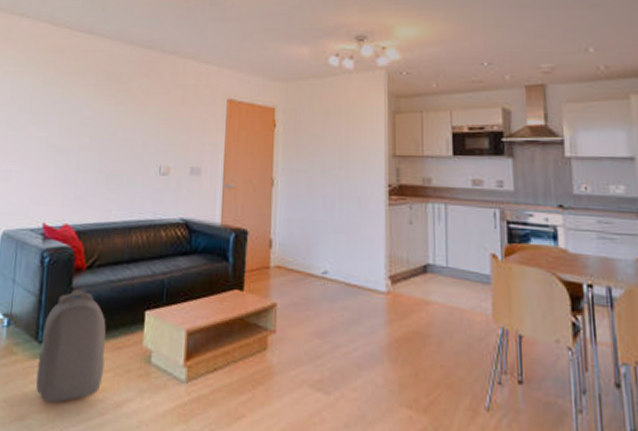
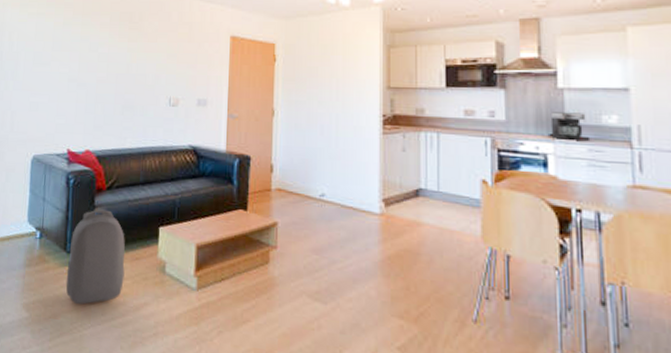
coffee maker: none [558,182,599,213] -> present [550,112,591,141]

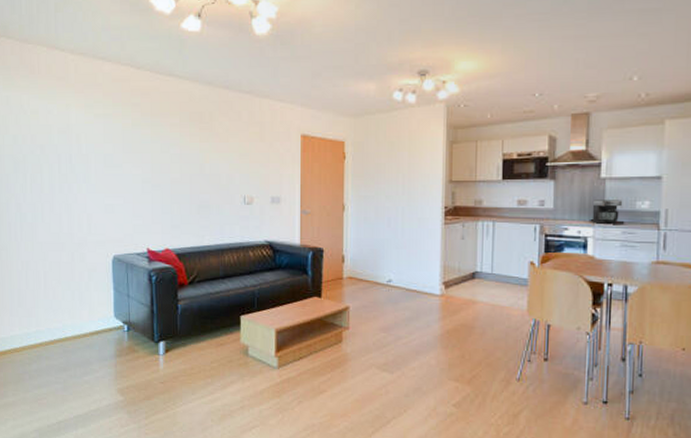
backpack: present [65,209,125,305] -> none [156,302,211,387]

